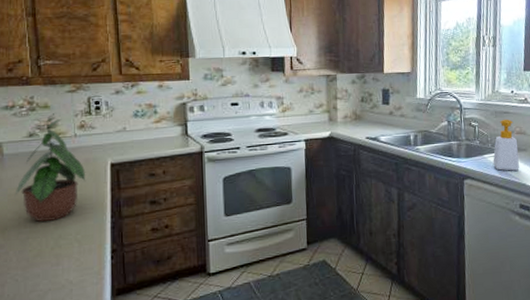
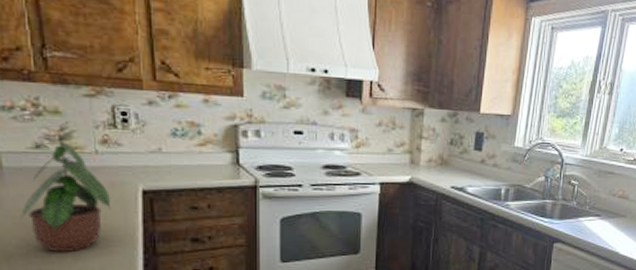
soap bottle: present [493,119,519,171] -> none [588,180,618,238]

